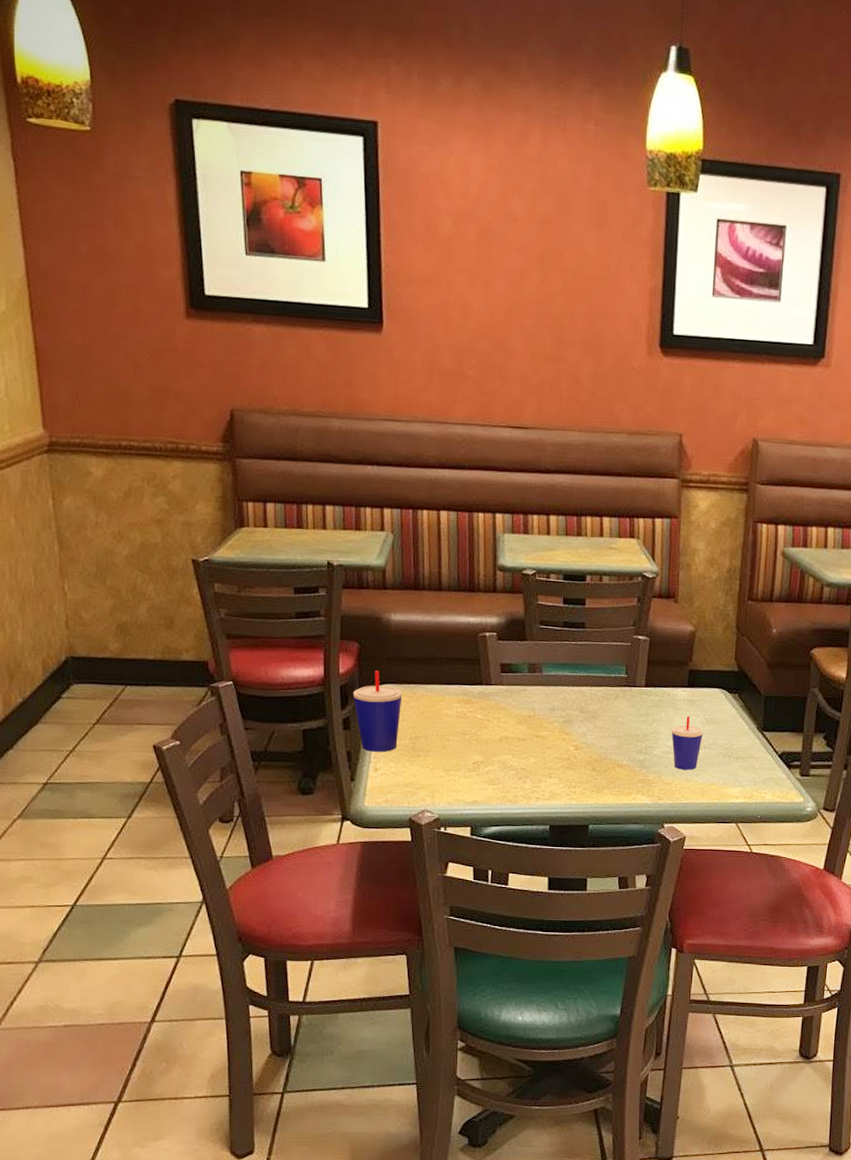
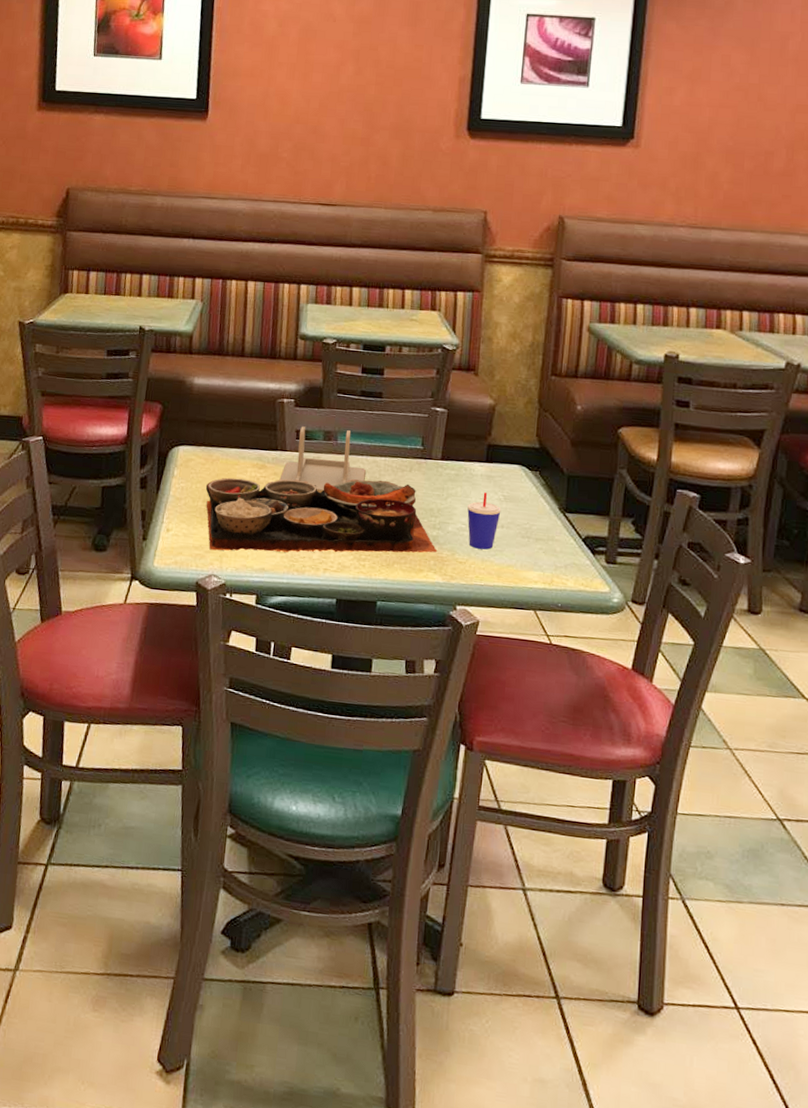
beverage cup: present [353,670,403,752] -> none [152,431,200,513]
food tray: none [411,709,644,787] -> present [205,477,437,553]
napkin holder: none [486,659,572,726] -> present [279,426,366,494]

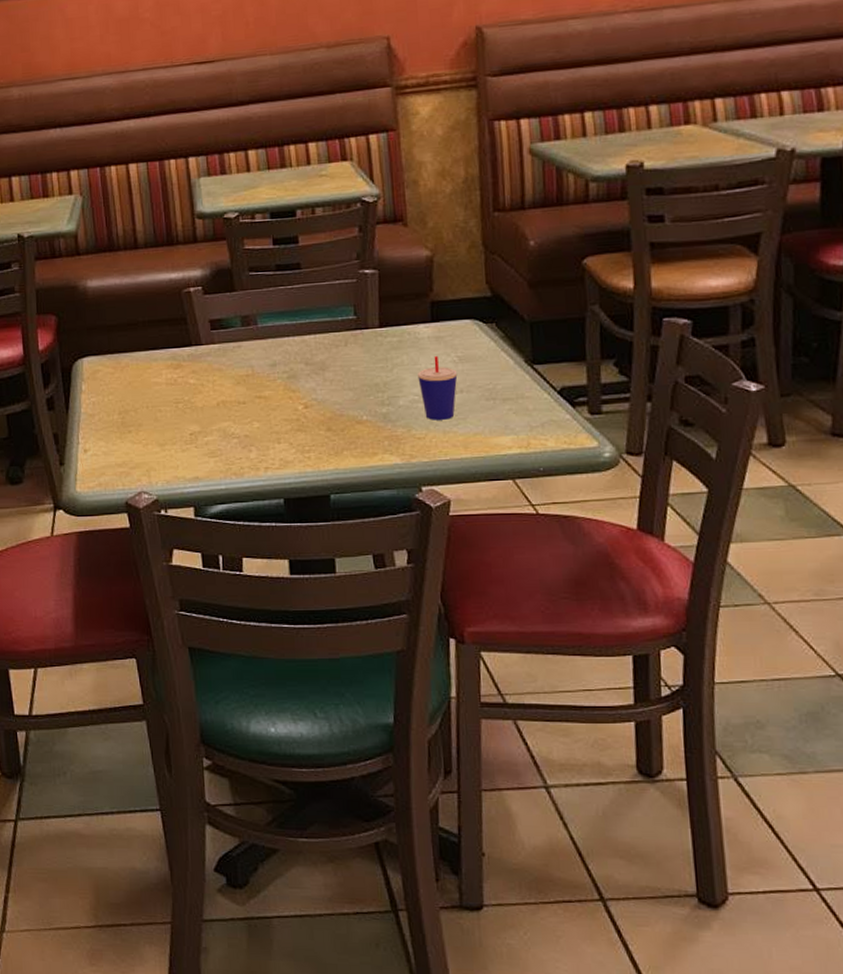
food tray: present [205,477,437,553] -> none [119,360,390,466]
napkin holder: present [279,426,366,494] -> none [199,311,296,386]

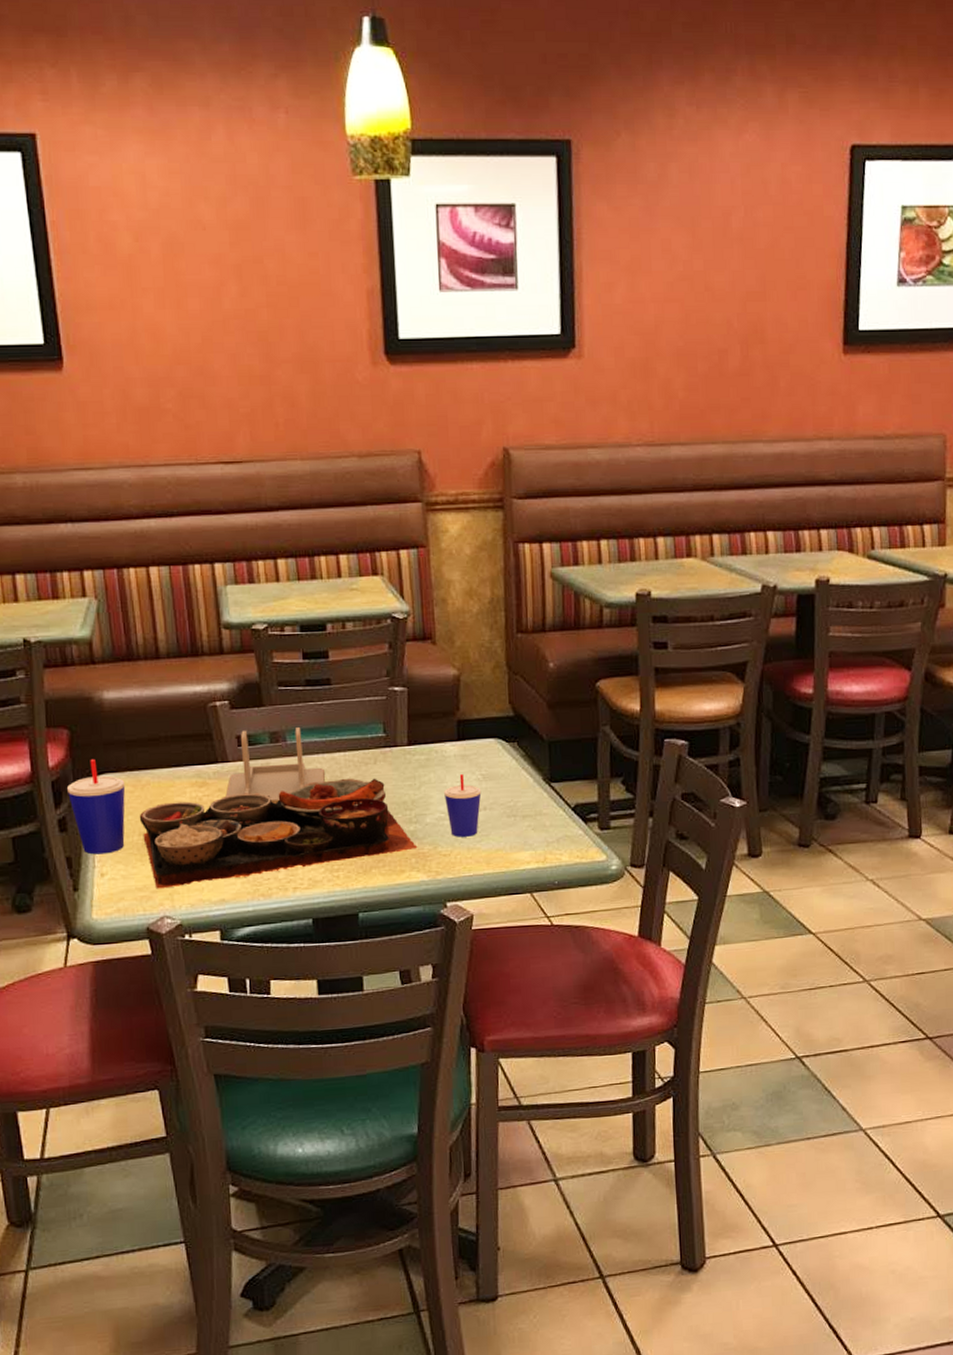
beverage cup: none [55,342,107,432] -> present [67,758,126,855]
food tray: none [119,360,390,466] -> present [139,778,417,889]
napkin holder: none [199,311,296,386] -> present [225,728,325,805]

